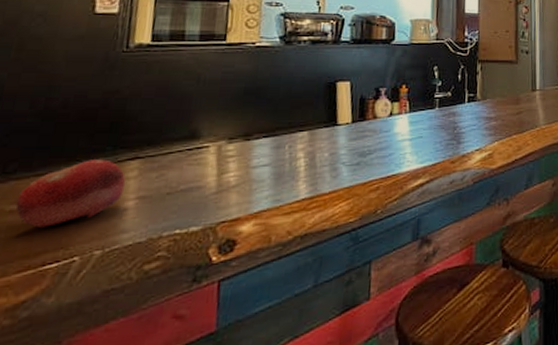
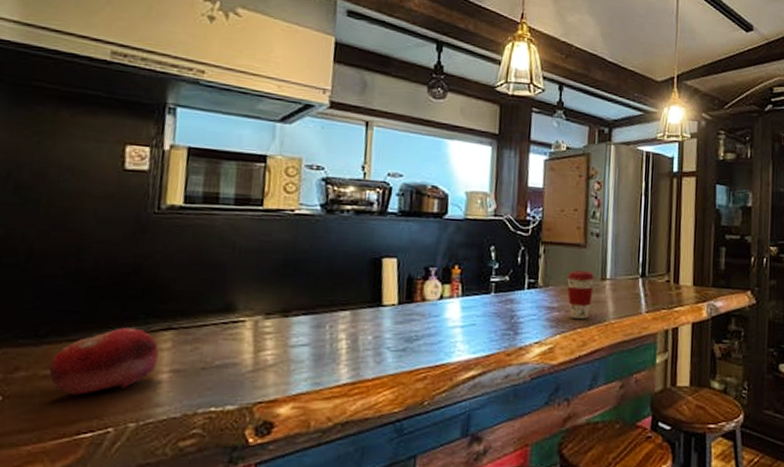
coffee cup: none [502,84,527,127] -> present [567,270,595,320]

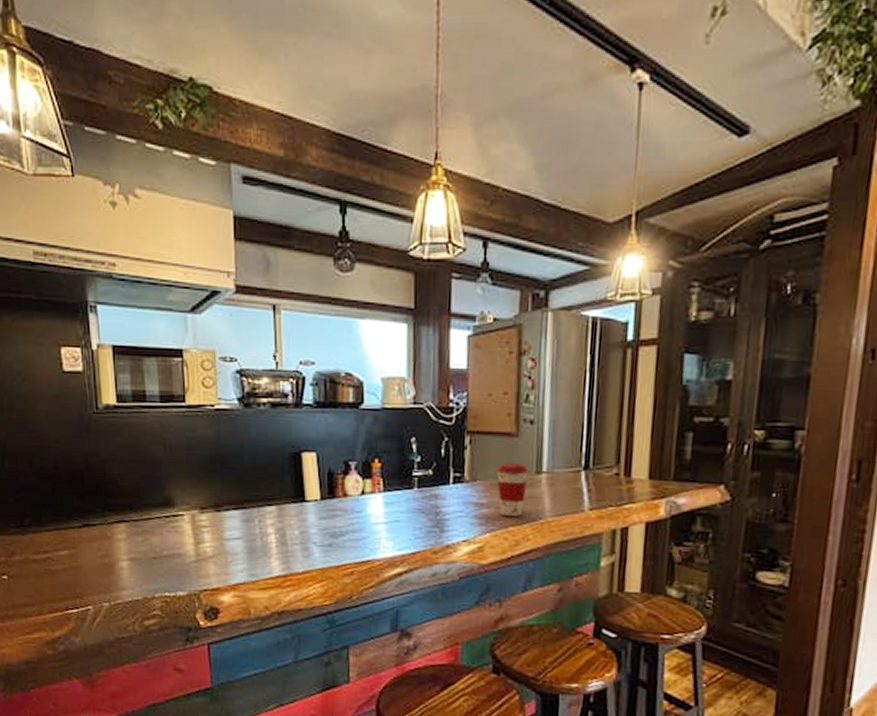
fruit: present [49,327,160,395] -> none [36,519,118,578]

